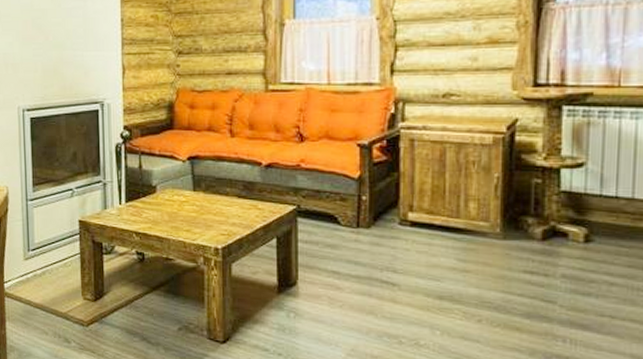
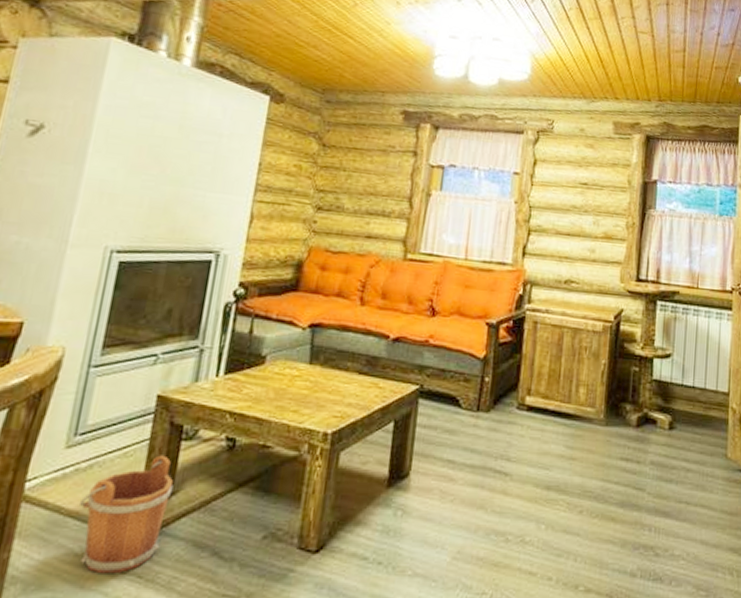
bucket: none [41,265,104,349] -> present [79,455,174,574]

